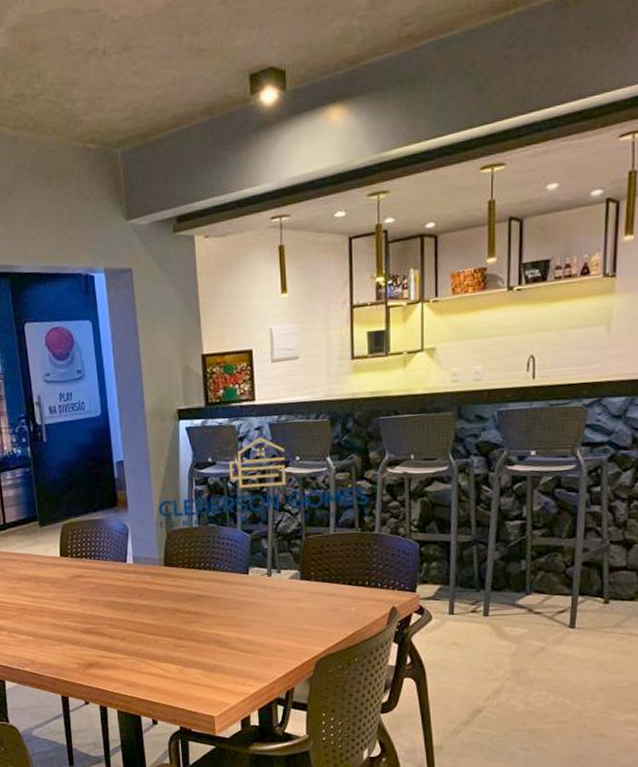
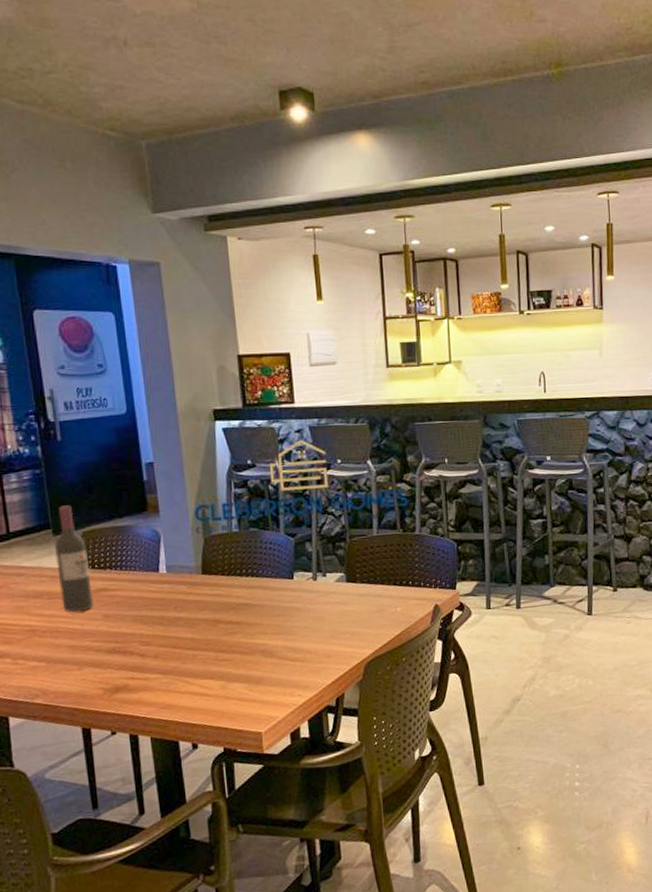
wine bottle: none [40,500,72,595] -> present [54,505,94,612]

